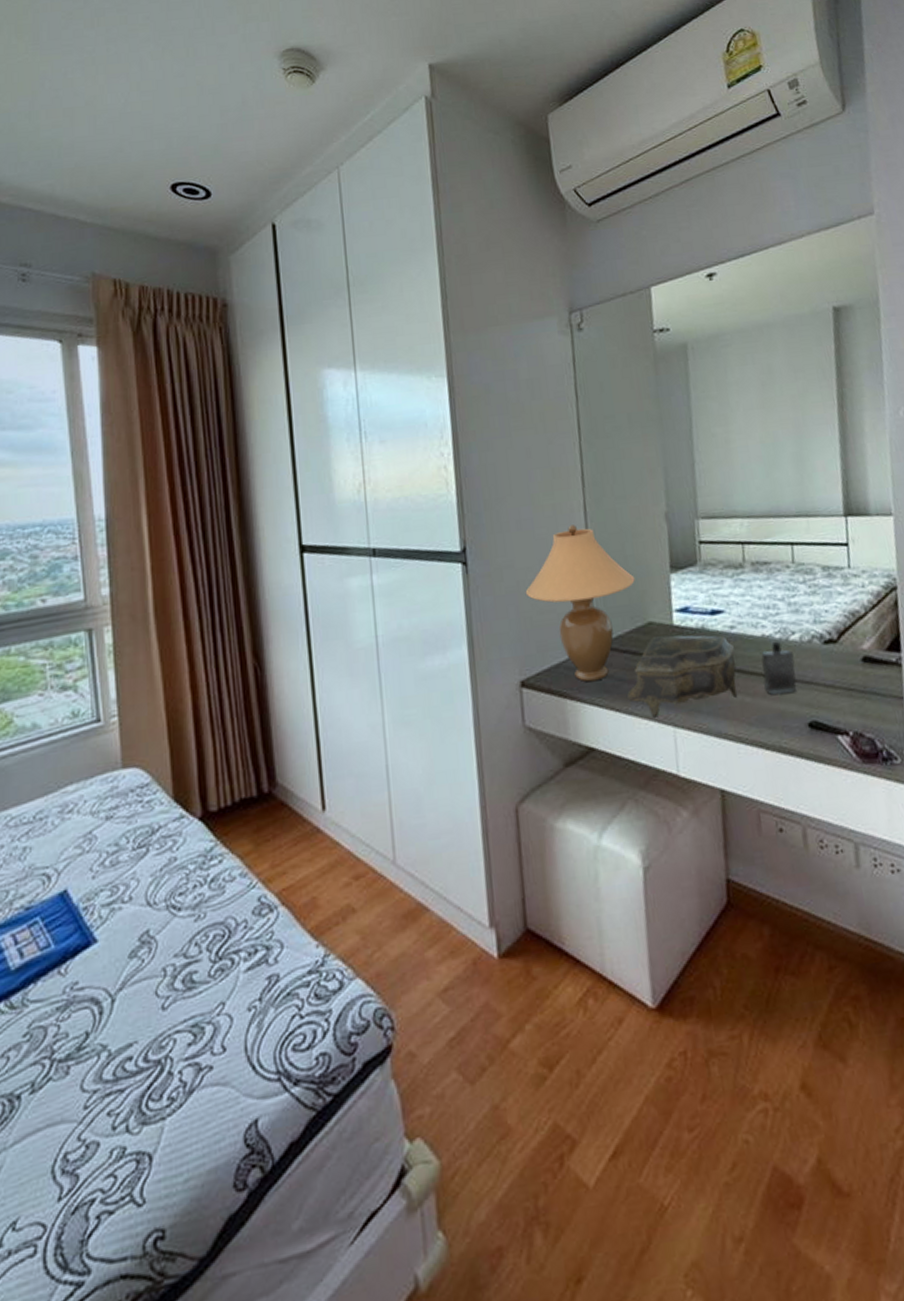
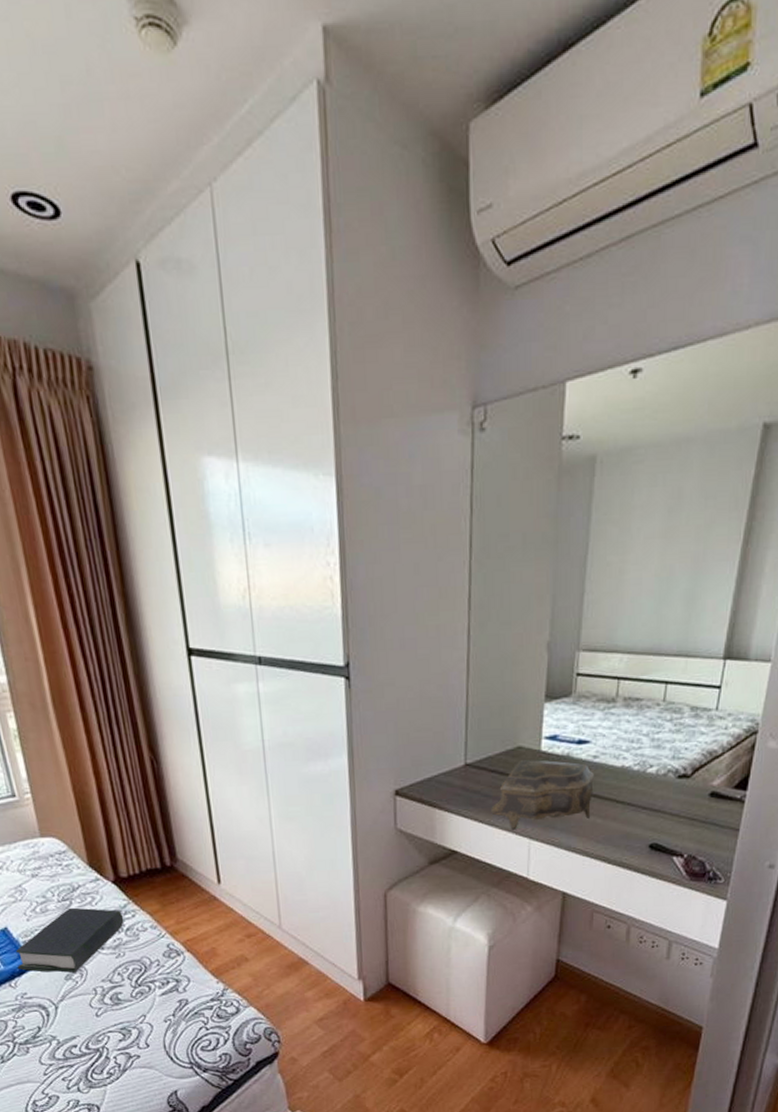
book: none [71,855,209,950] -> present [15,907,124,973]
table lamp: present [525,525,635,683] -> none [404,648,510,796]
perfume bottle: present [761,641,797,695] -> none [616,772,647,819]

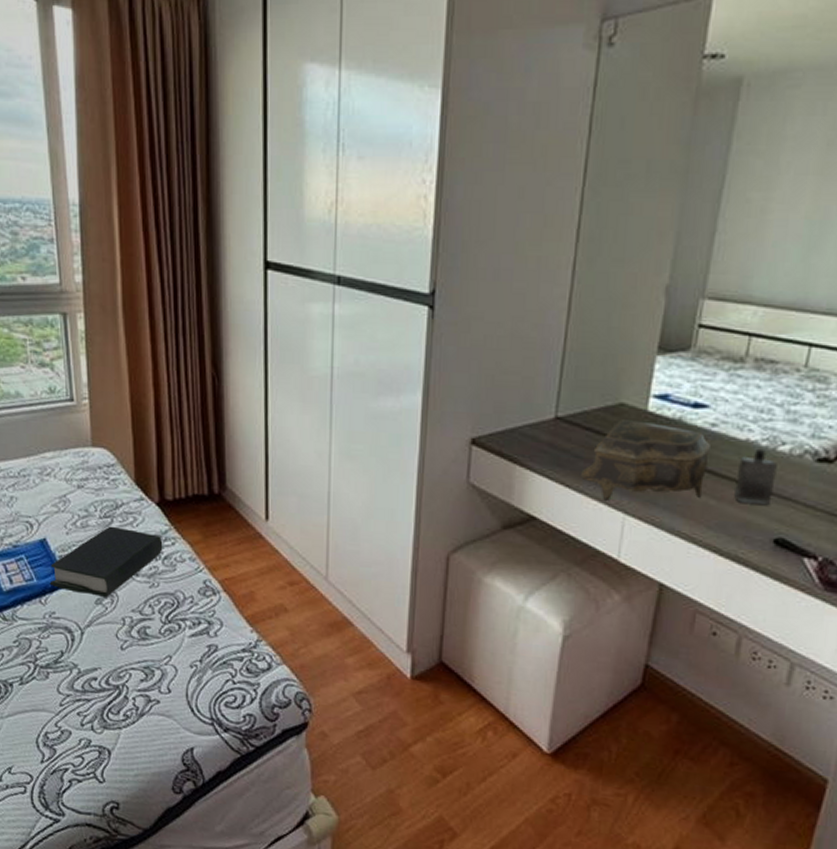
perfume bottle: none [616,772,647,819] -> present [734,448,777,505]

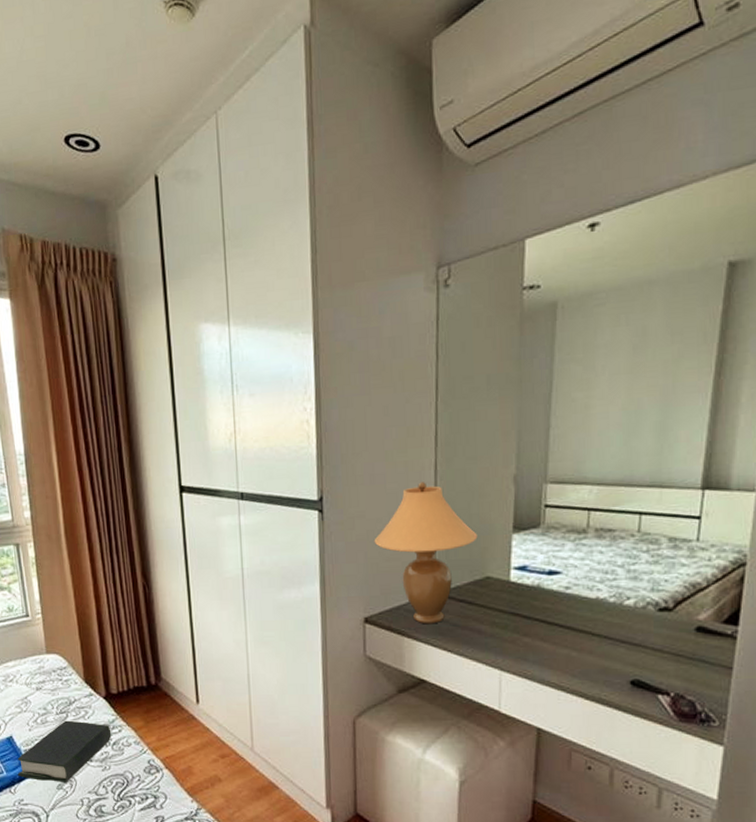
table lamp: none [491,283,615,453] -> present [374,482,478,624]
jewelry box: present [581,418,710,501] -> none [460,589,567,661]
perfume bottle: present [734,448,777,505] -> none [592,604,625,653]

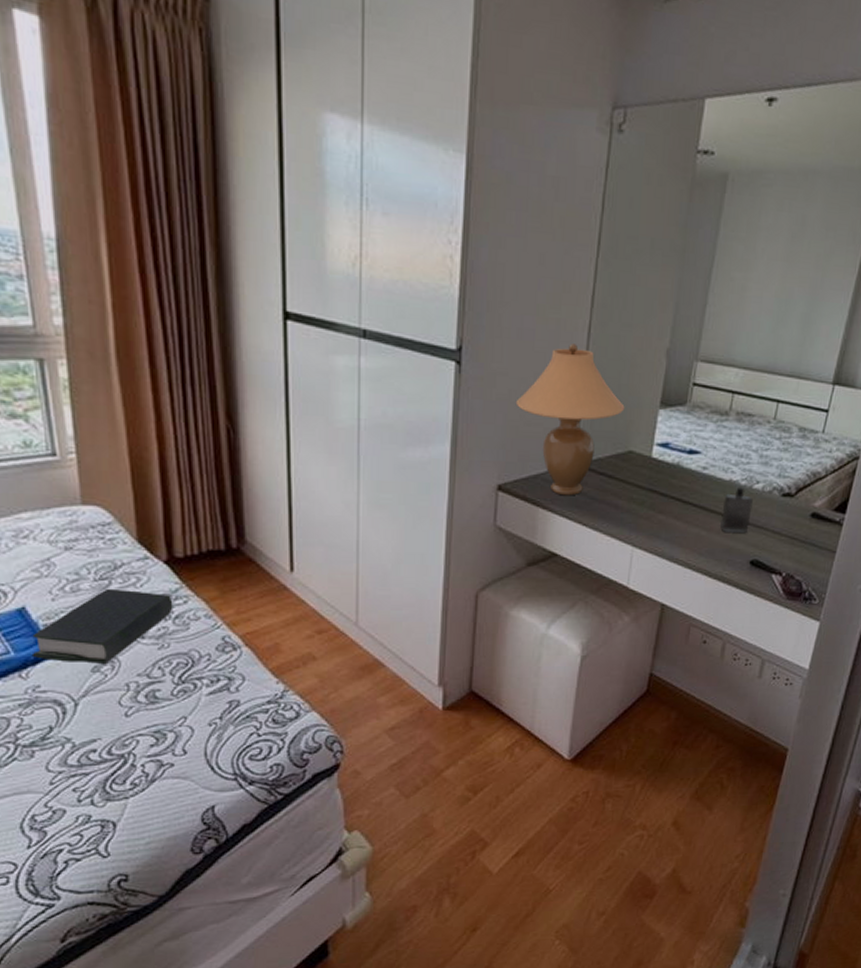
perfume bottle: none [592,604,625,653] -> present [720,486,753,534]

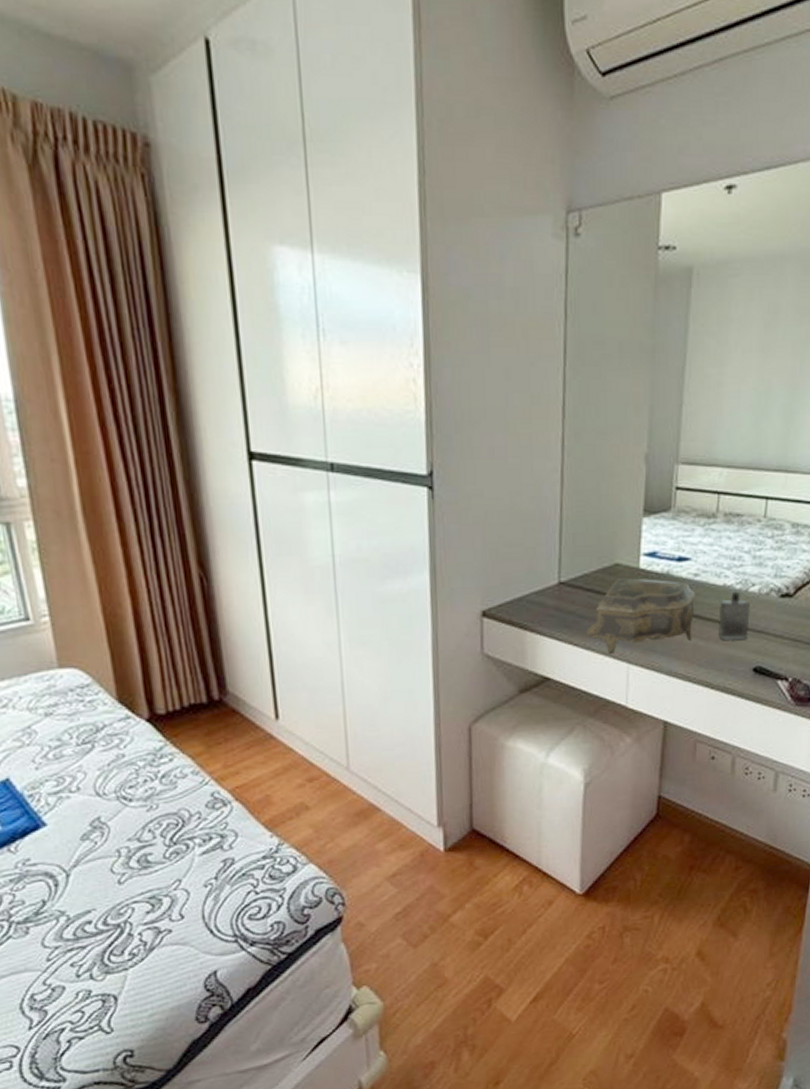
book: present [31,588,173,664] -> none [18,751,159,832]
table lamp: present [515,344,625,496] -> none [493,458,607,617]
jewelry box: none [596,464,702,536] -> present [587,577,695,654]

